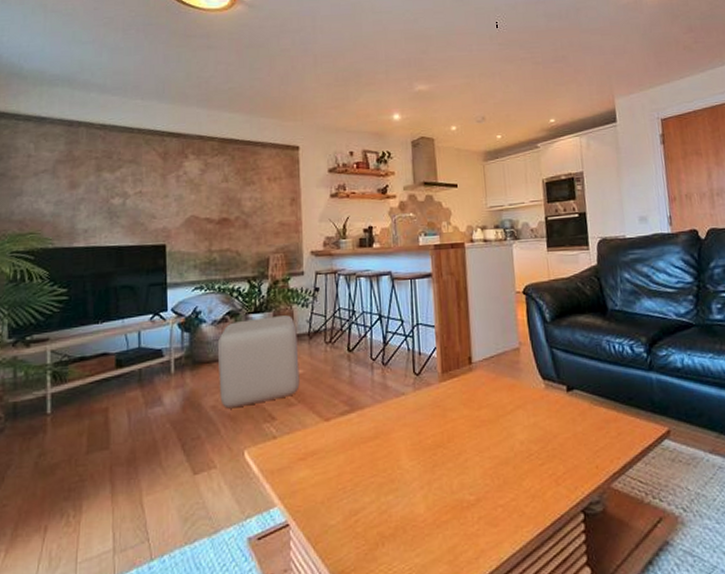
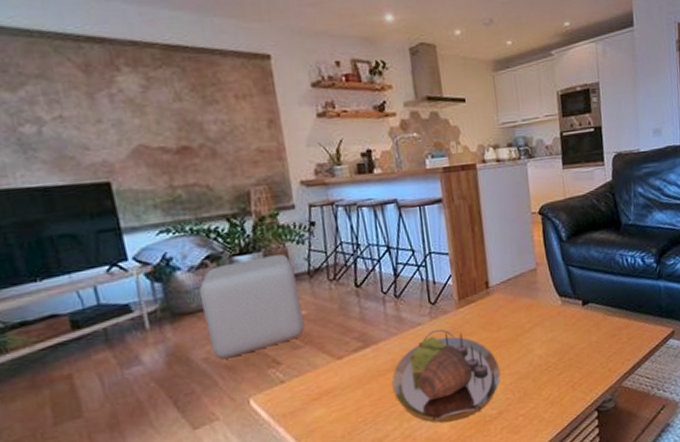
serving tray: none [374,401,479,503] -> present [392,329,500,423]

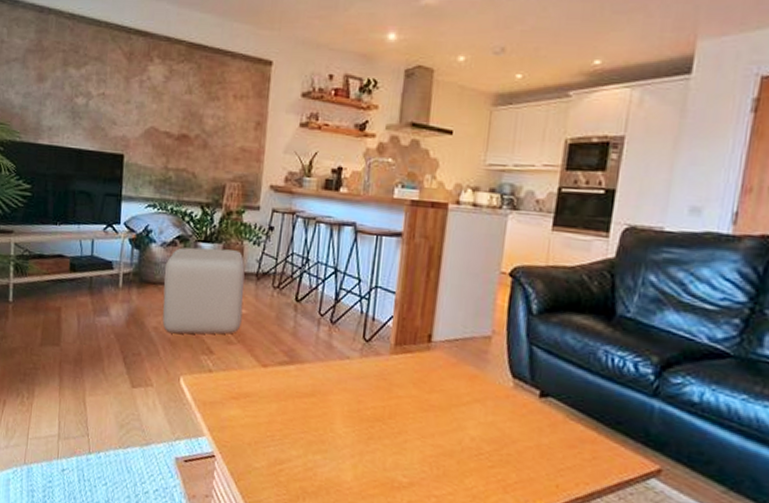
serving tray: present [392,329,500,423] -> none [307,368,422,475]

